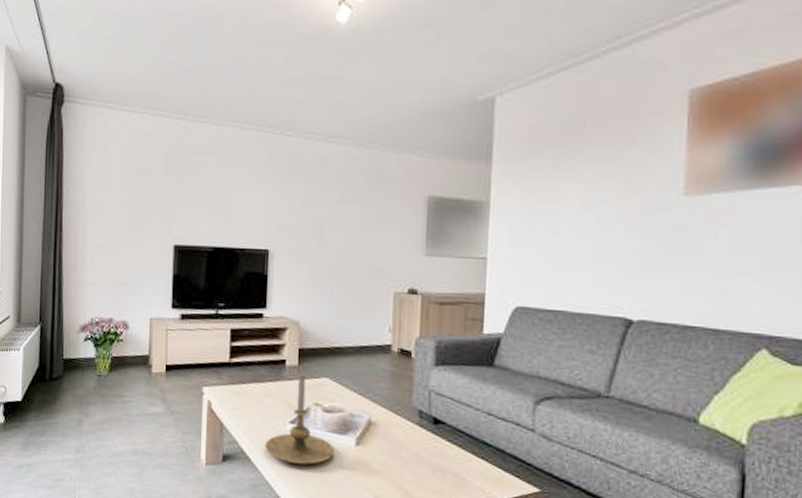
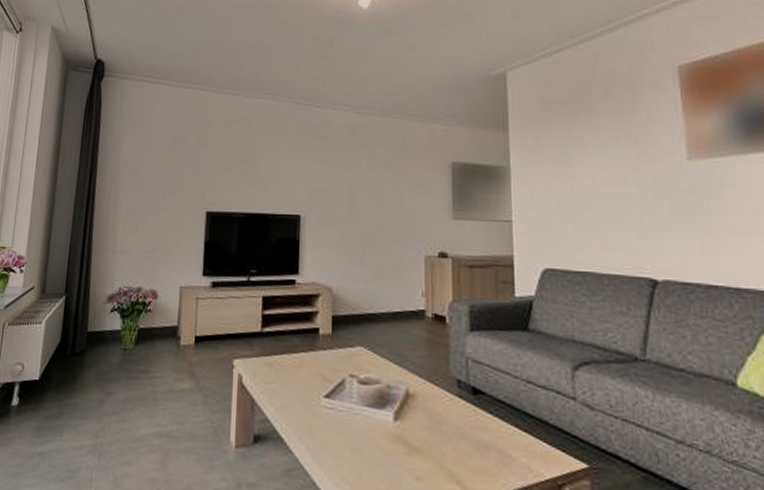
candle holder: present [264,374,335,465] -> none [298,343,373,445]

